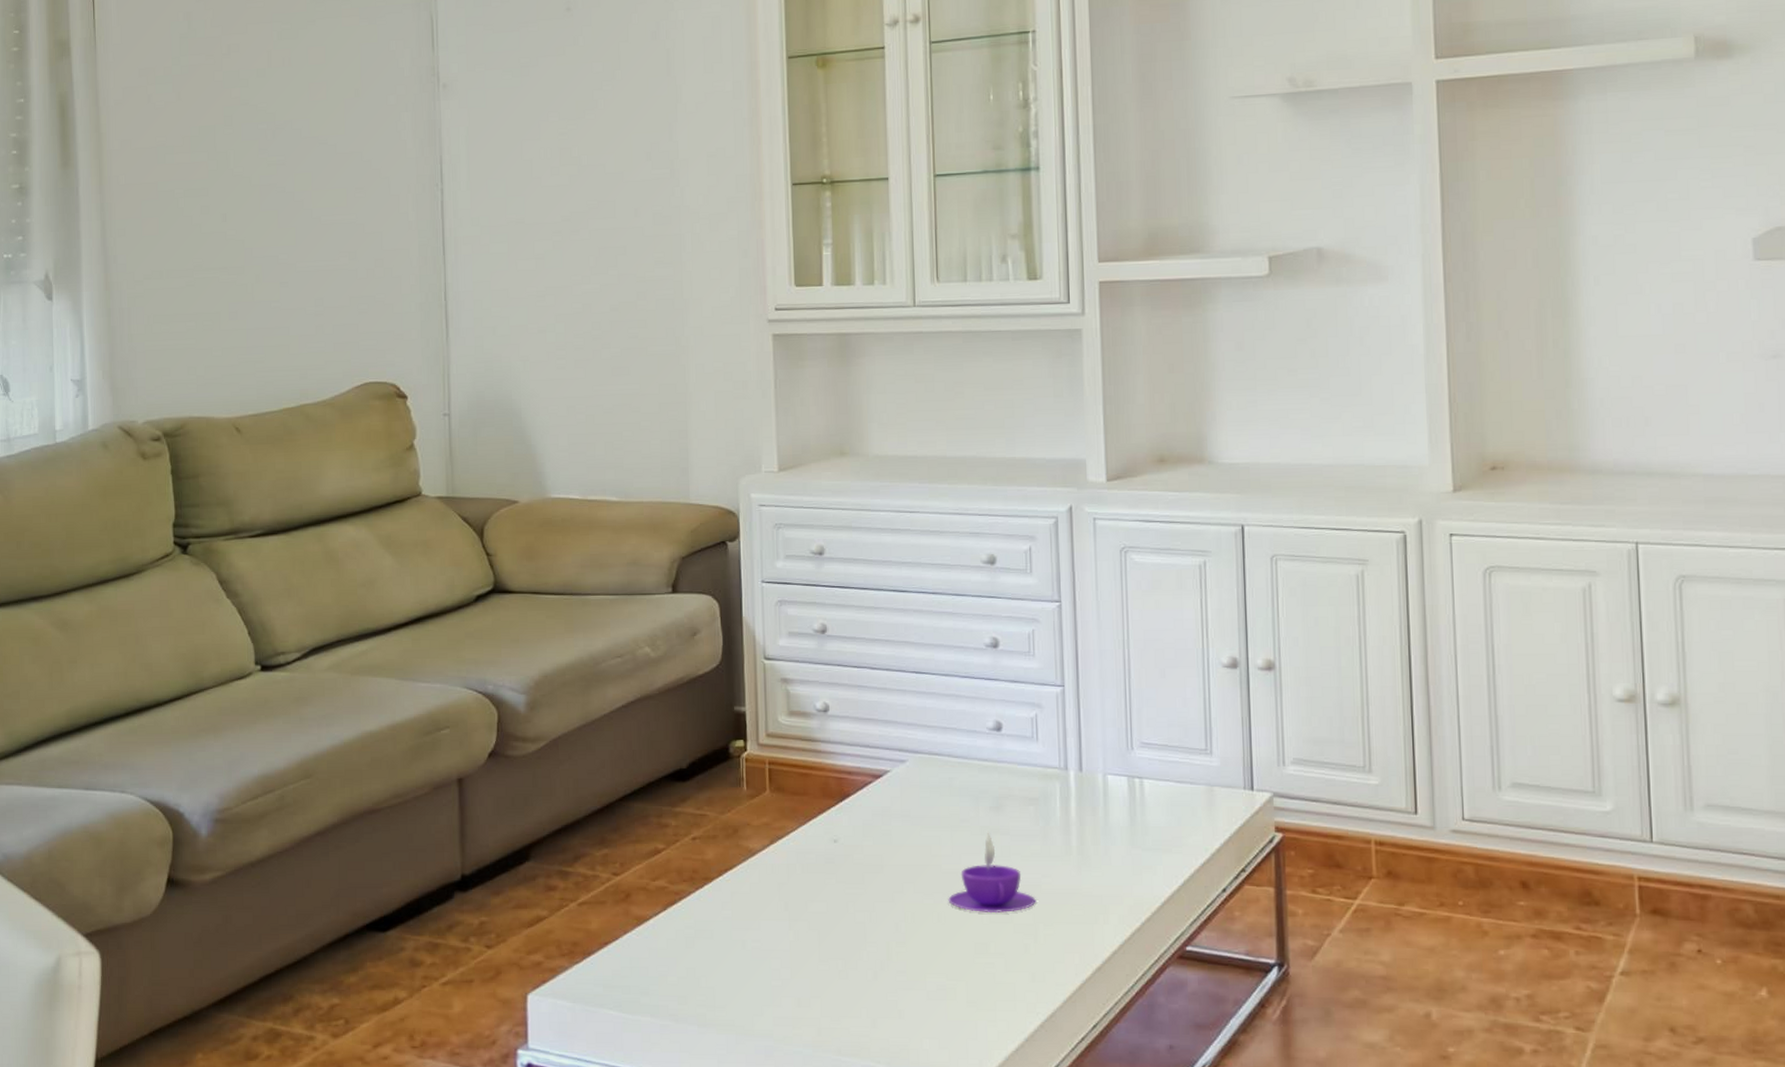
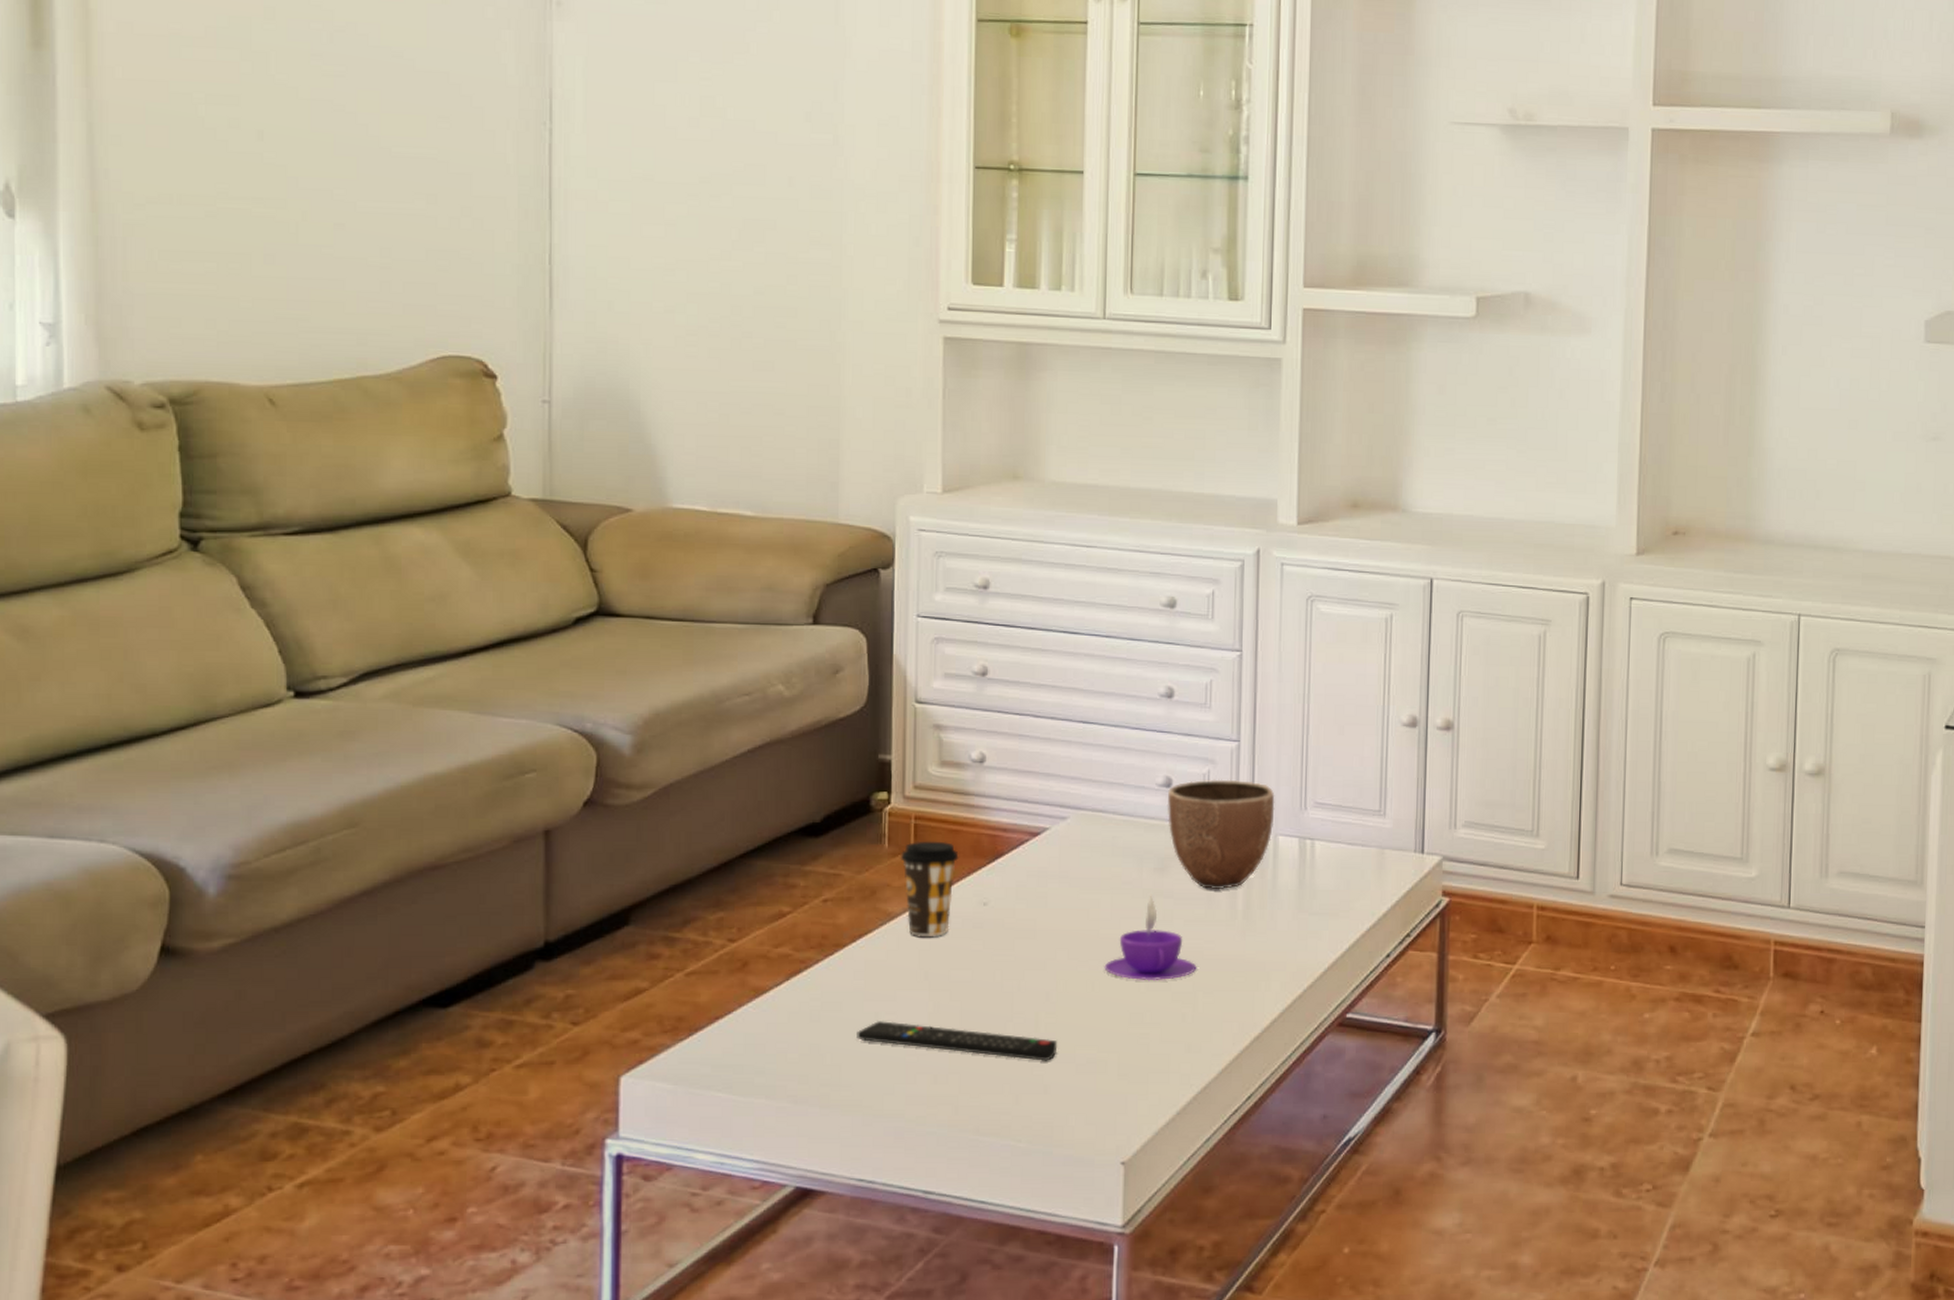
remote control: none [727,948,909,988] -> present [857,1021,1058,1061]
coffee cup: none [757,784,810,871] -> present [900,841,959,936]
decorative bowl: none [998,722,1102,826] -> present [1167,779,1275,889]

